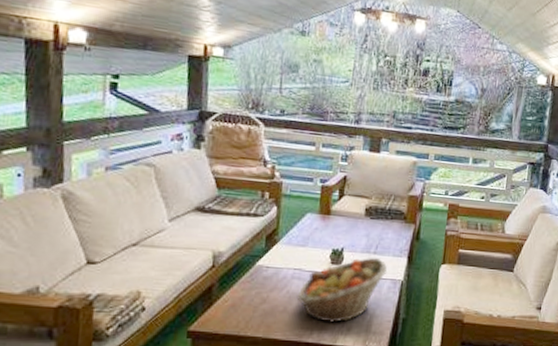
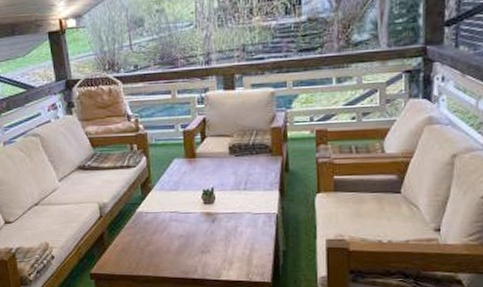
fruit basket: present [297,258,387,323] -> none [177,194,260,259]

